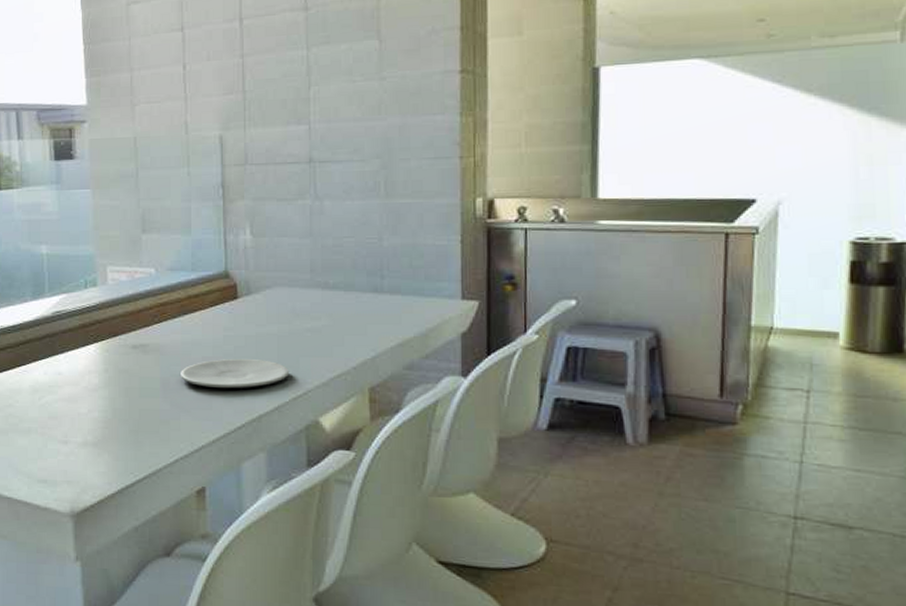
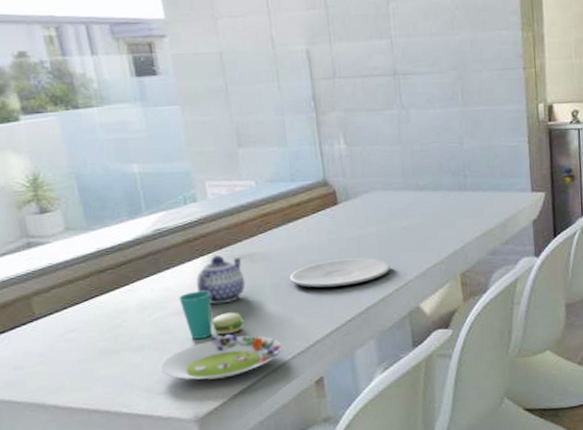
salad plate: none [44,427,166,474] -> present [160,334,283,380]
cup: none [69,378,130,430] -> present [179,290,244,340]
teapot: none [87,342,135,395] -> present [196,254,246,305]

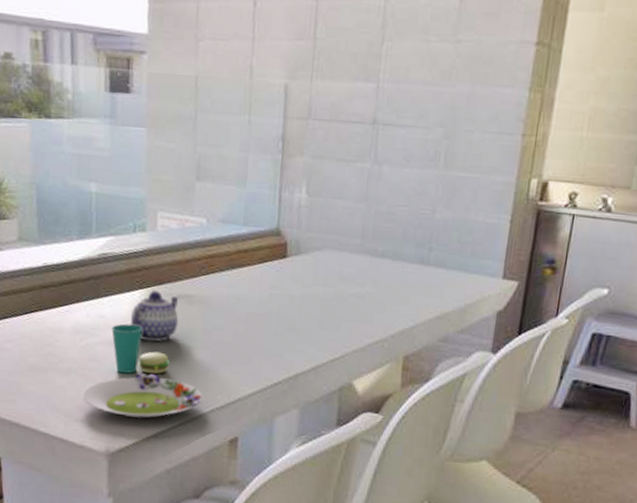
plate: present [290,258,390,288] -> none [223,316,329,347]

